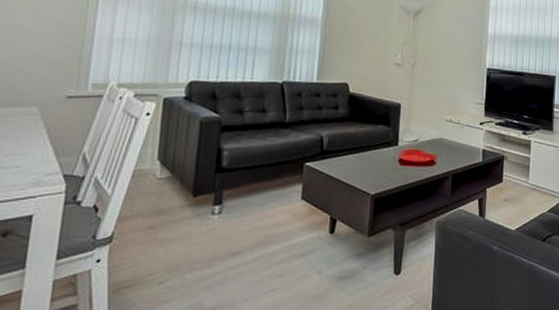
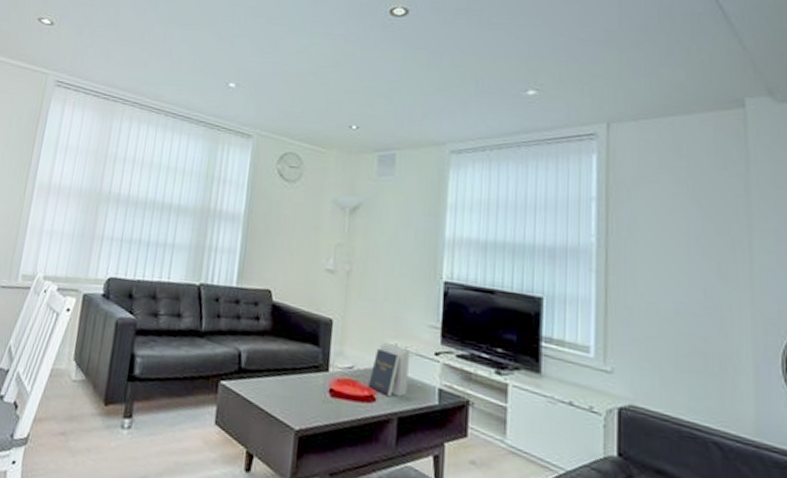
books: none [430,119,461,160] -> present [368,343,410,397]

